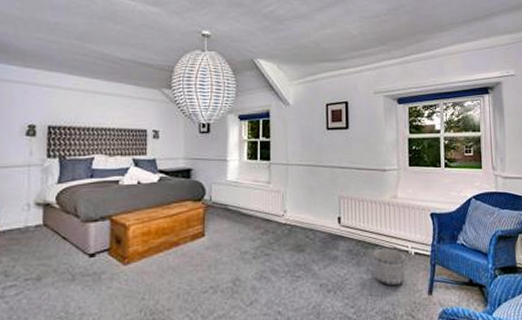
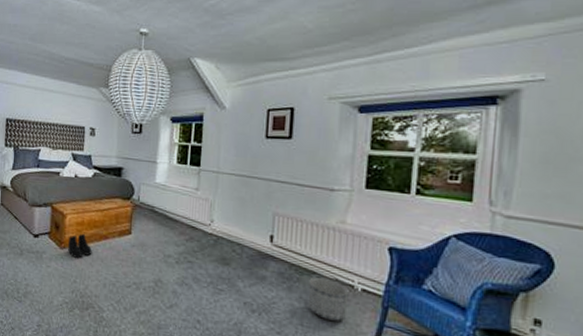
boots: none [133,243,162,272] -> present [68,233,92,258]

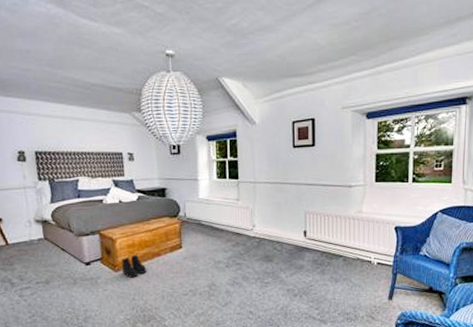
planter: present [308,277,349,321] -> none [337,259,368,291]

